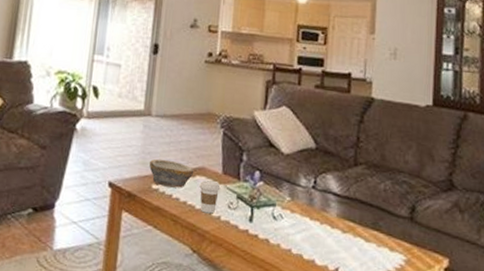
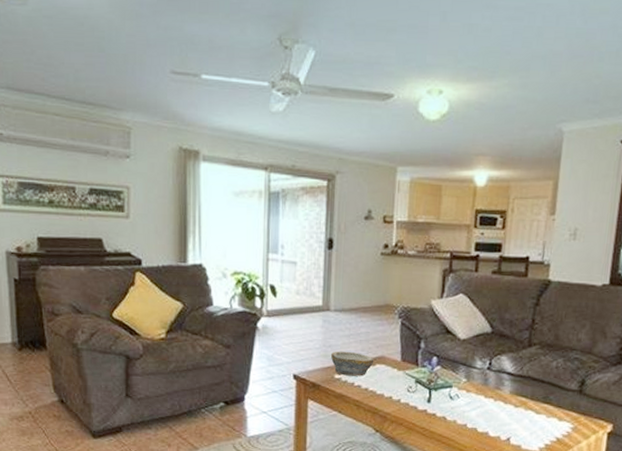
coffee cup: present [199,180,221,214] -> none [379,368,400,398]

